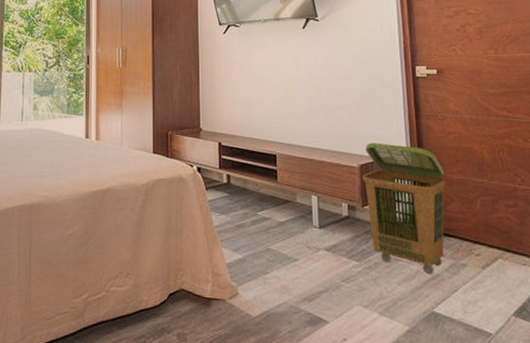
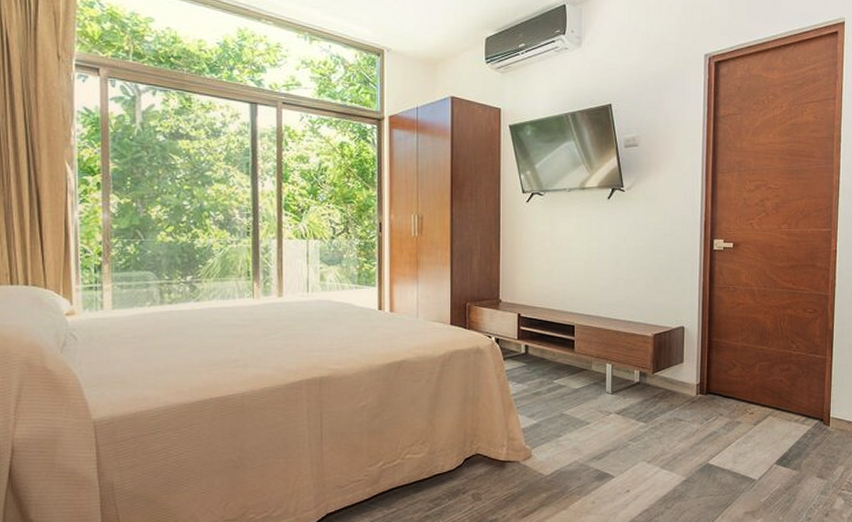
laundry basket: present [363,143,446,274] -> none [656,313,731,431]

